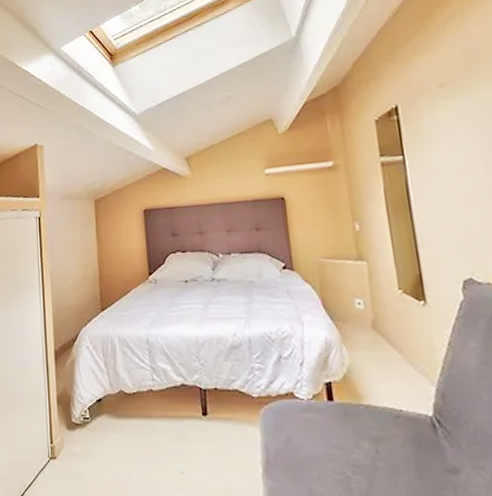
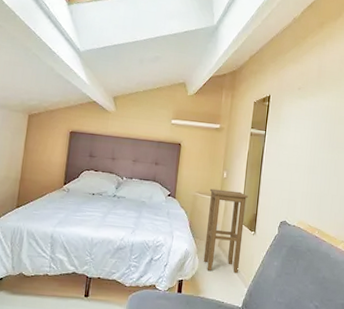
stool: none [339,246,414,366] -> present [203,188,249,274]

